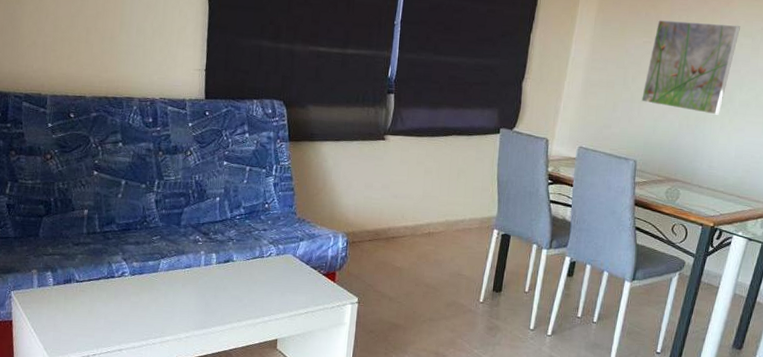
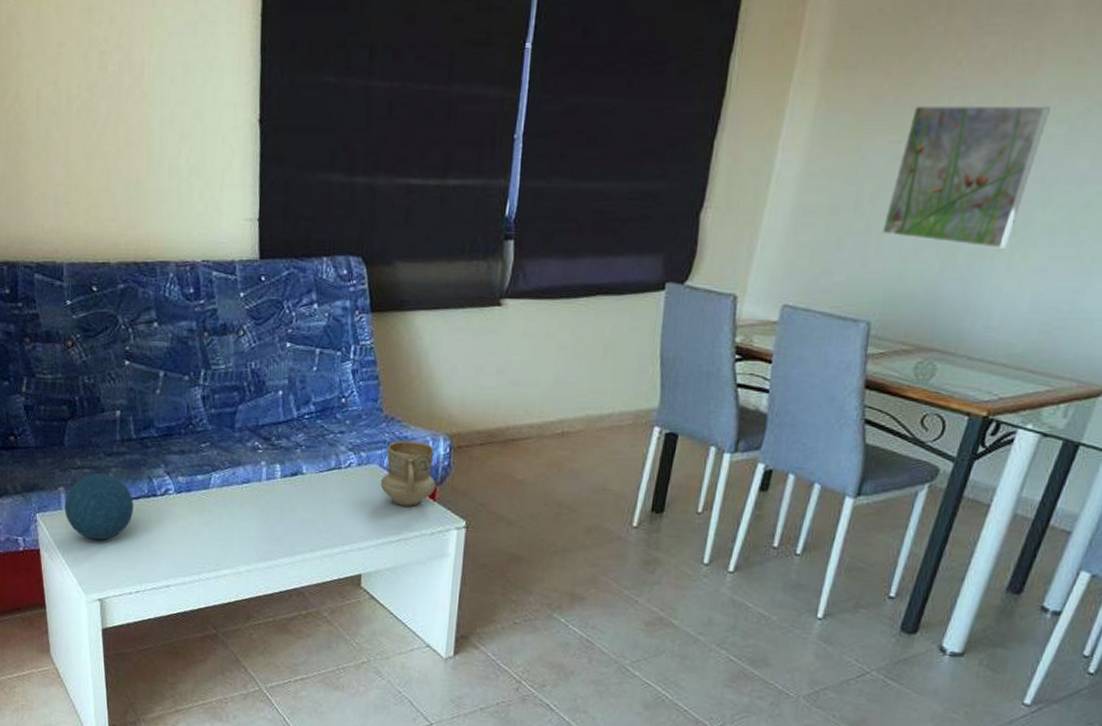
decorative orb: none [36,259,96,313] -> present [65,473,134,541]
mug: none [293,236,336,287] -> present [380,440,436,507]

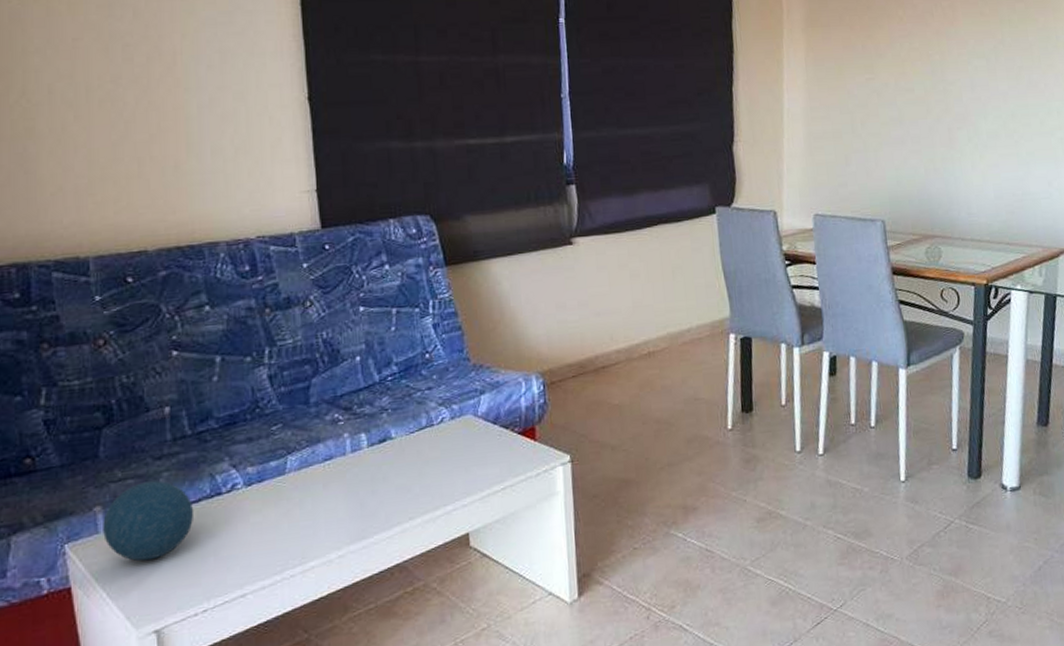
mug: present [380,440,436,507] -> none [477,384,535,452]
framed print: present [881,105,1050,249] -> none [875,46,971,153]

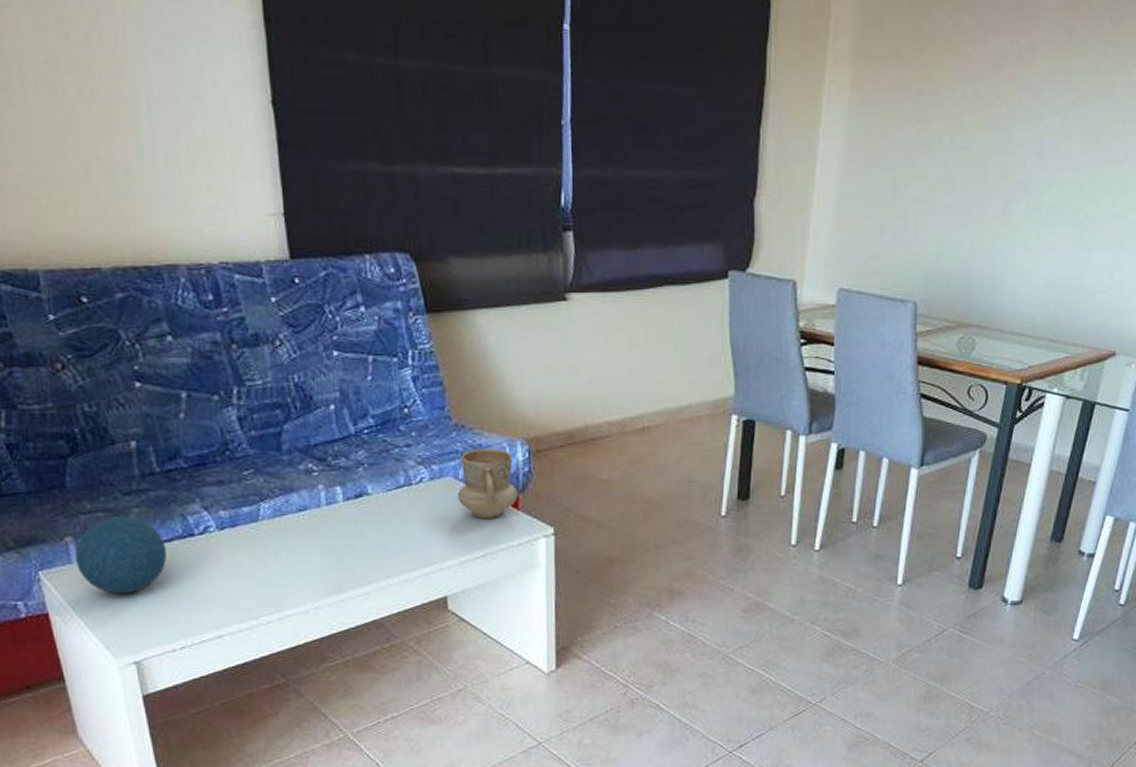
mug: none [477,384,535,452] -> present [457,448,518,518]

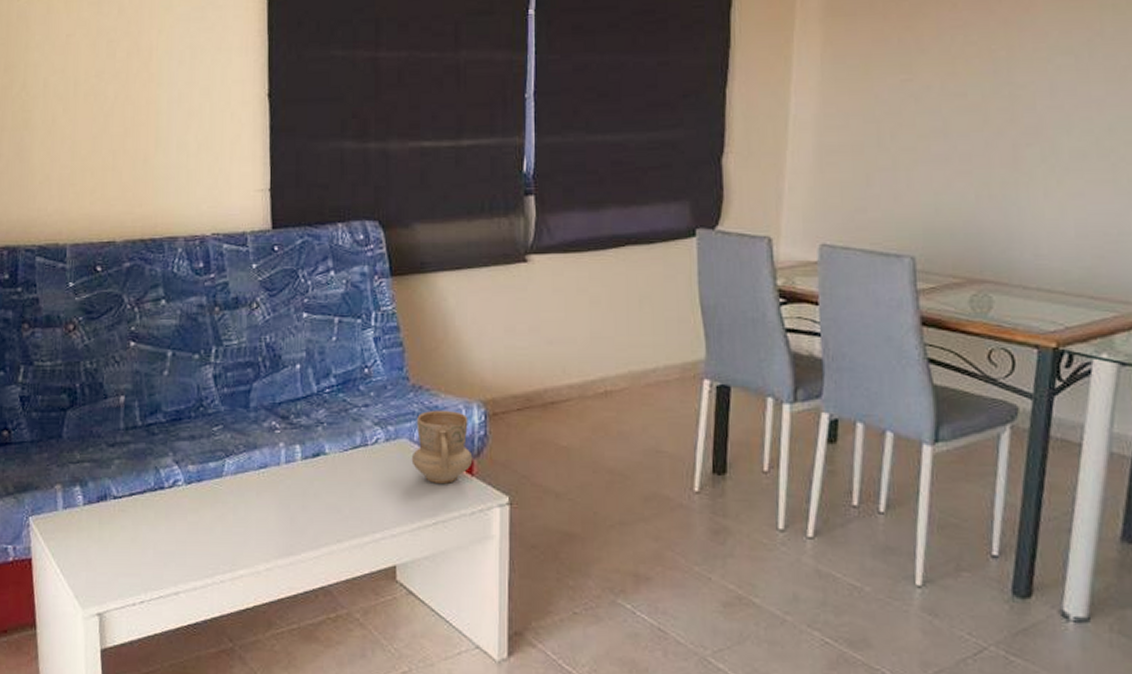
decorative orb: present [75,516,168,595] -> none [61,467,139,544]

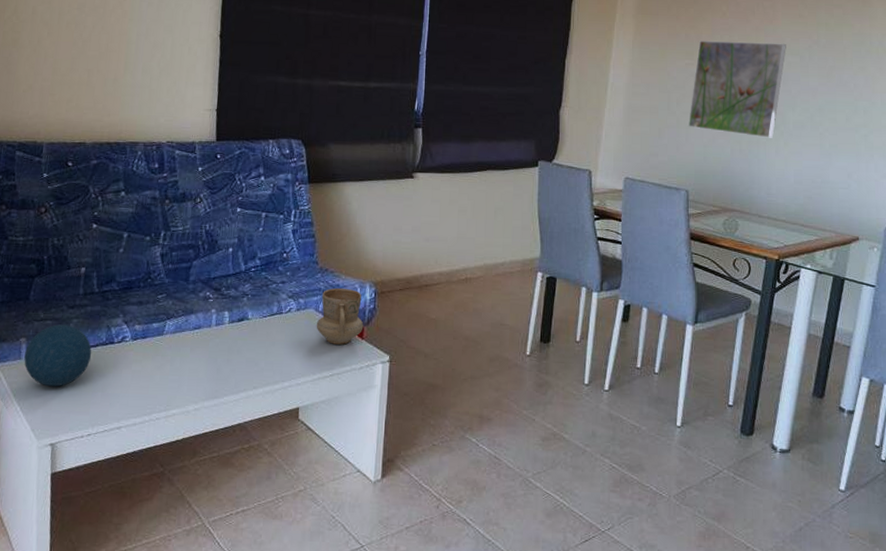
decorative orb: none [61,467,139,544] -> present [24,324,92,387]
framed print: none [908,39,1053,176] -> present [687,41,786,138]

